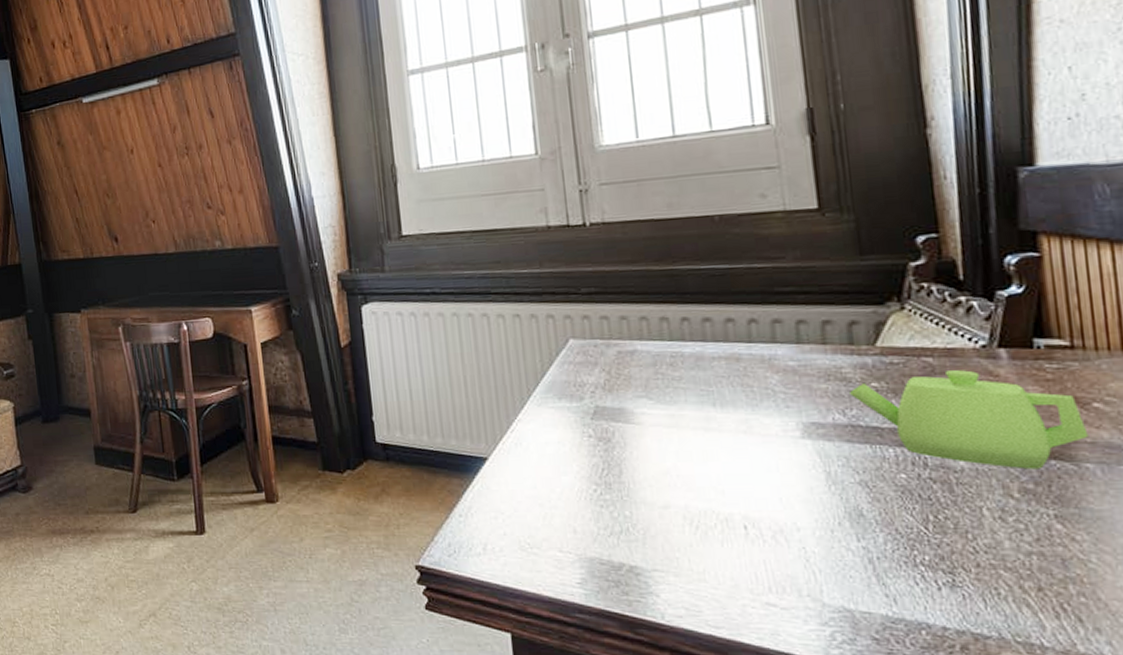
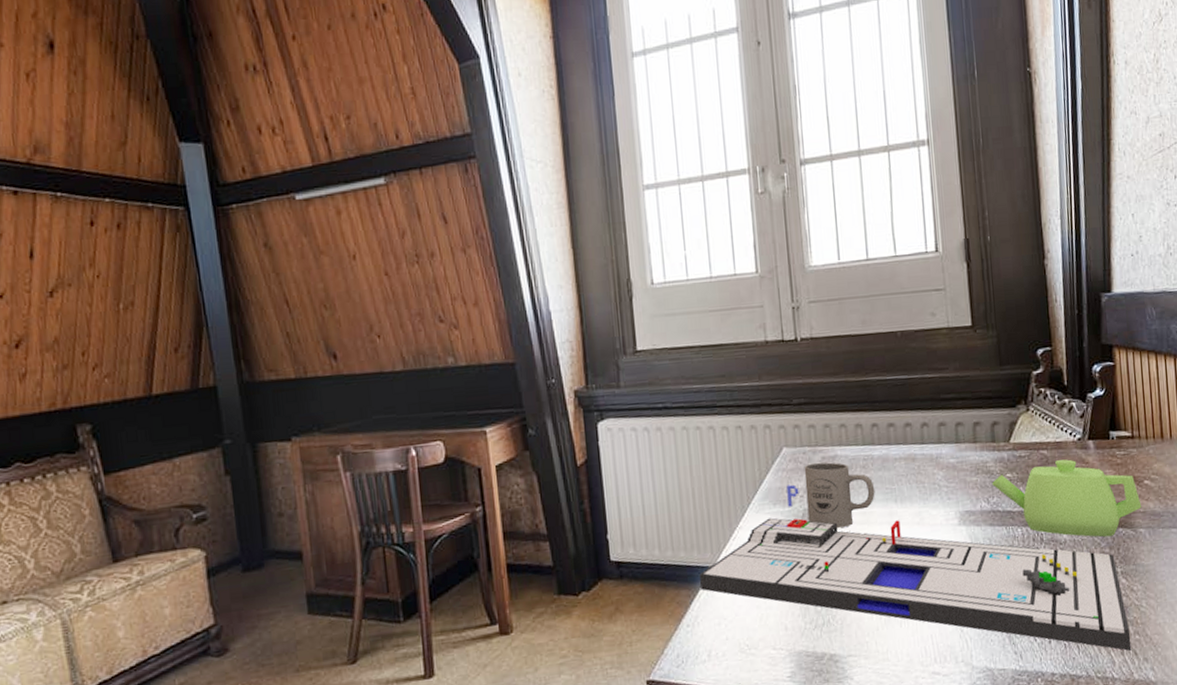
board game: none [473,379,1073,615] -> present [699,484,1132,651]
mug: none [595,357,687,429] -> present [804,462,875,528]

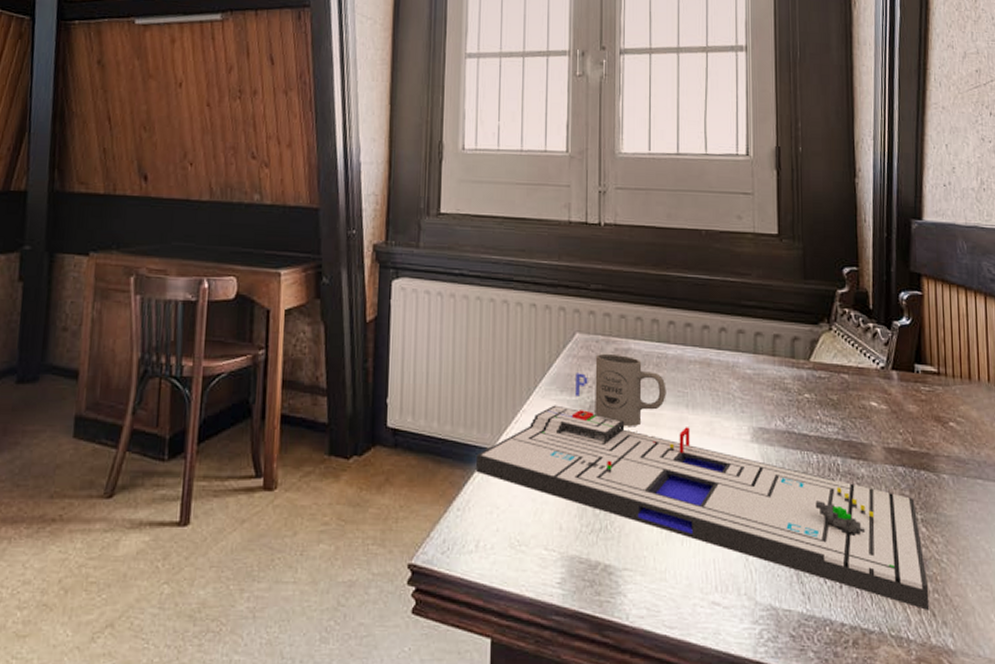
teapot: present [991,459,1142,537] -> none [788,387,946,478]

